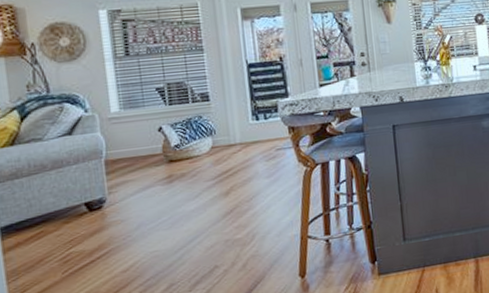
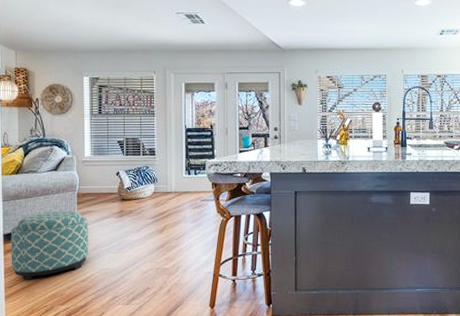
ottoman: none [10,183,129,283] -> present [10,210,89,280]

